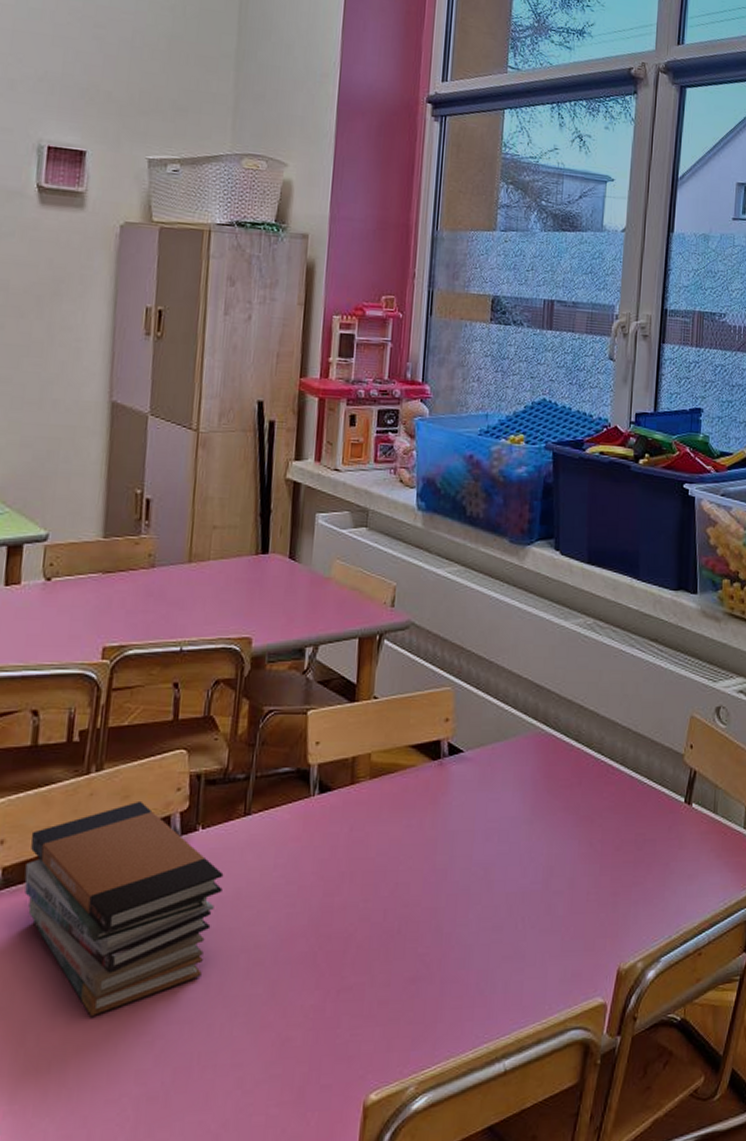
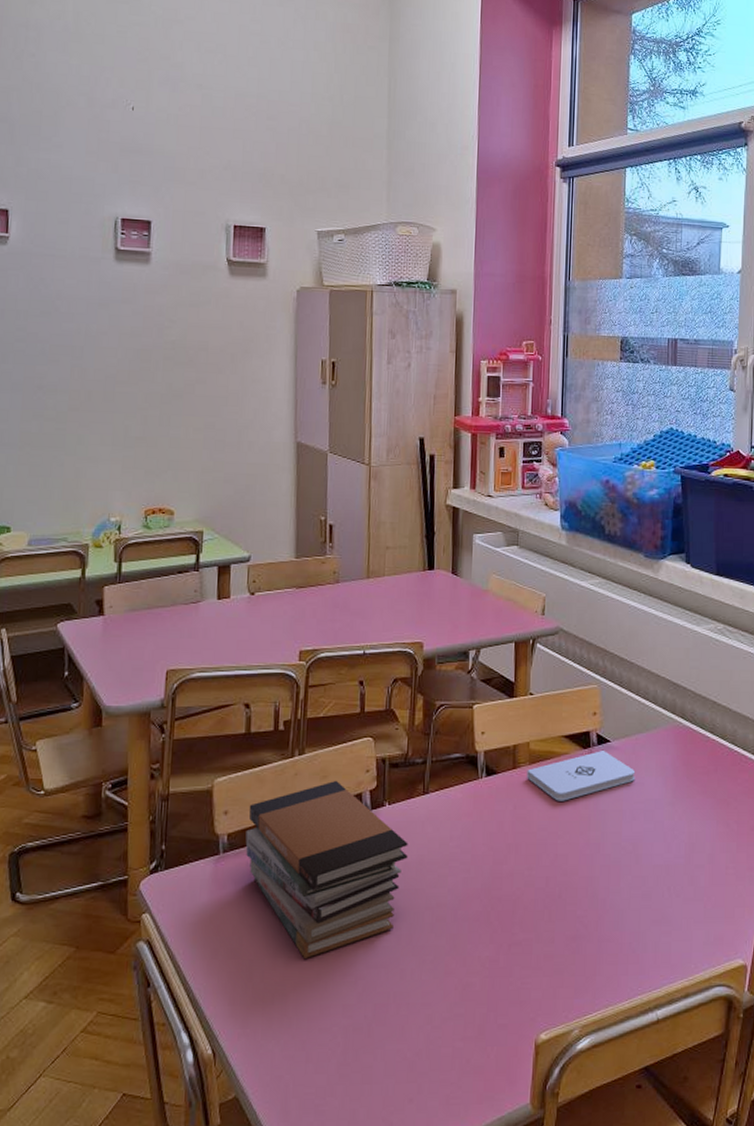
notepad: none [366,762,491,821] -> present [527,751,636,801]

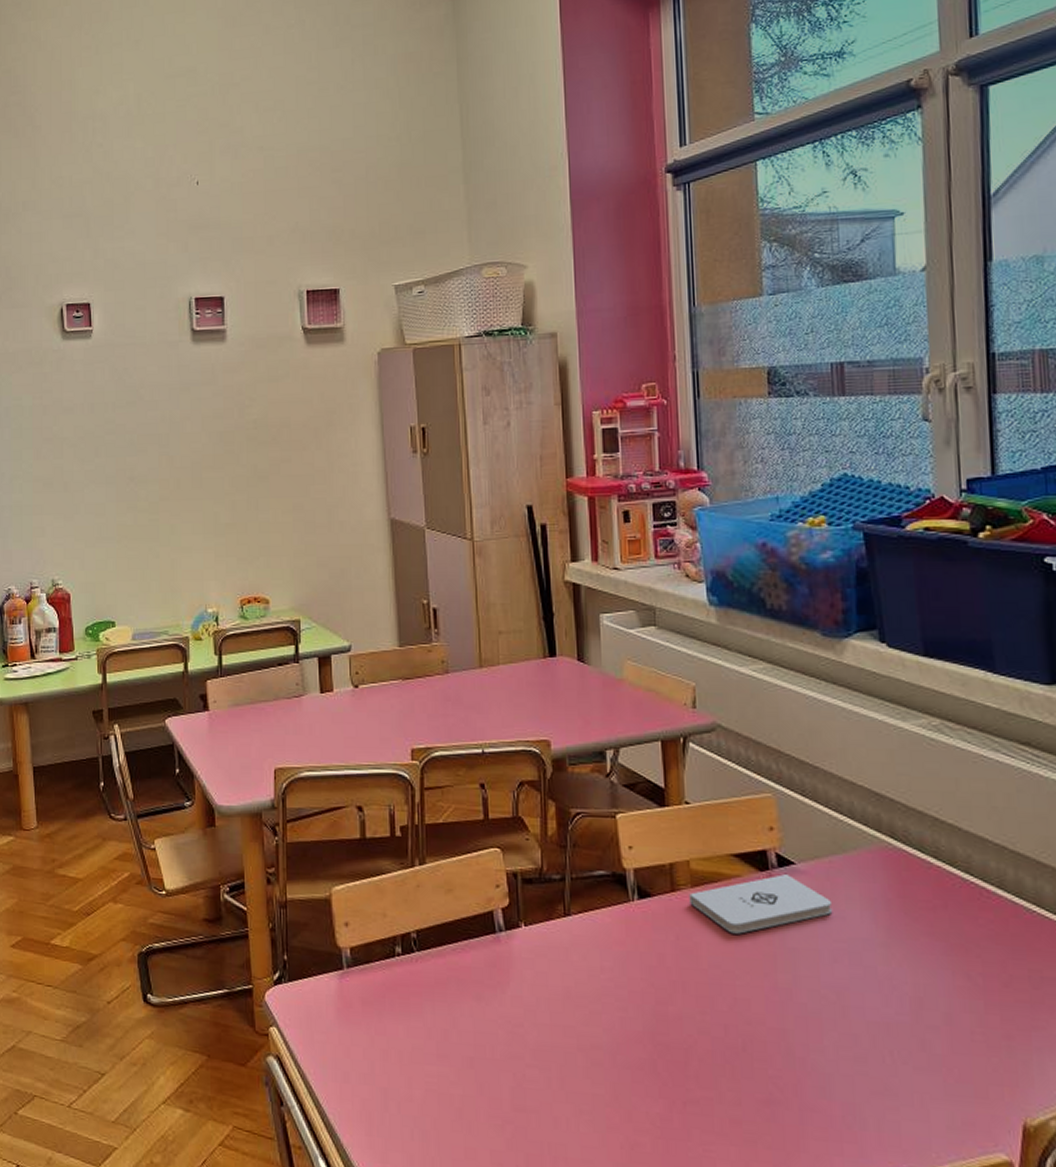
book stack: present [245,780,408,958] -> none [369,894,552,1093]

